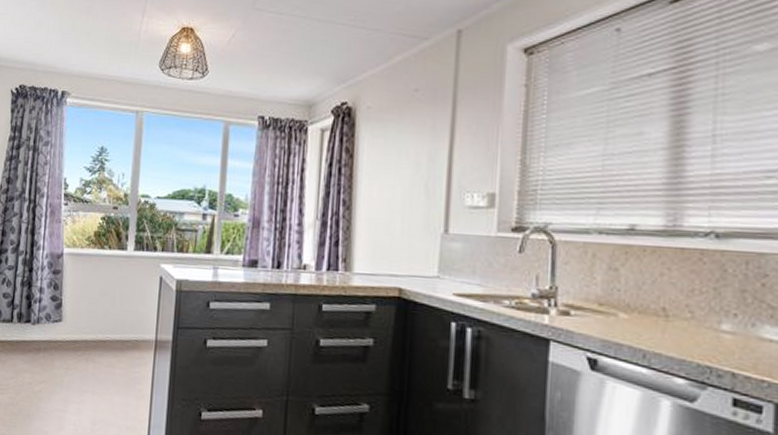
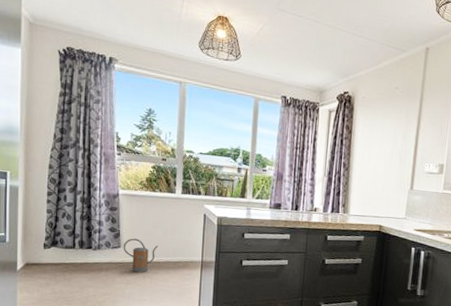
watering can: none [64,309,105,355] -> present [123,238,159,273]

